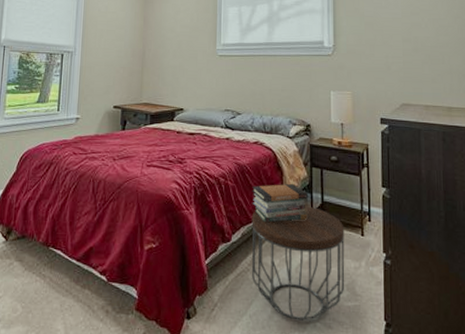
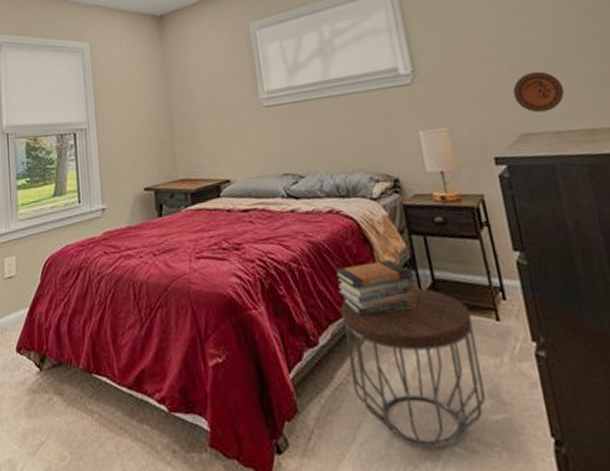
decorative plate: none [402,59,437,90] -> present [512,71,565,113]

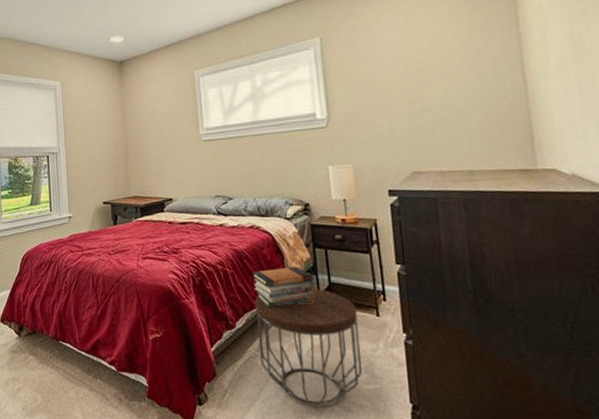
decorative plate: present [512,71,565,113] -> none [409,121,453,155]

